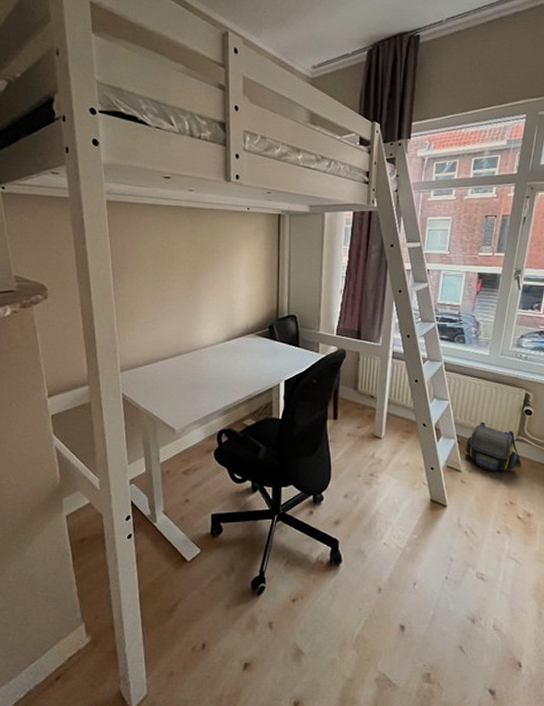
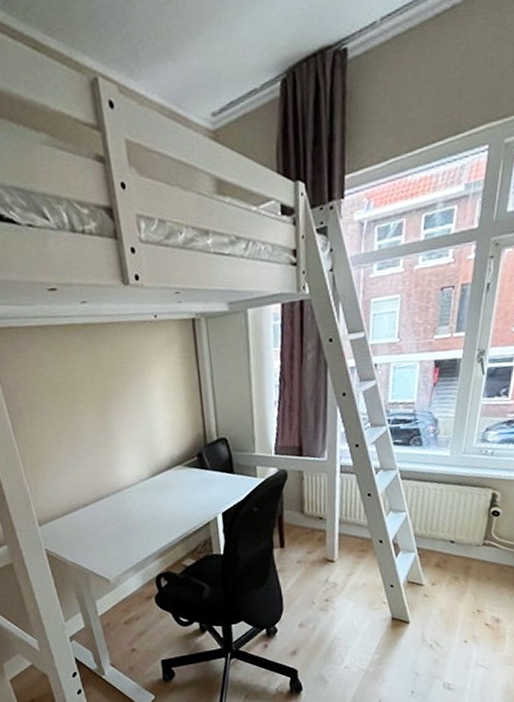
shoulder bag: present [465,421,522,471] -> none [427,530,489,581]

